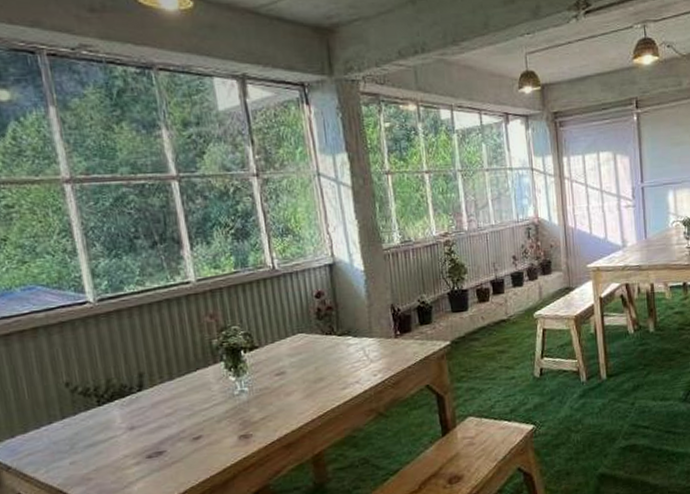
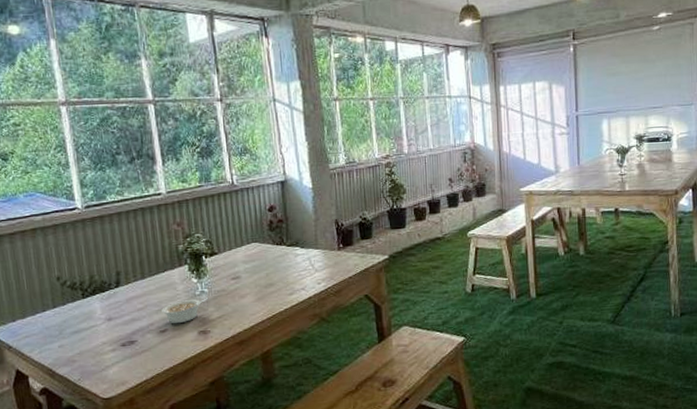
legume: none [194,397,248,430] -> present [162,298,208,324]

